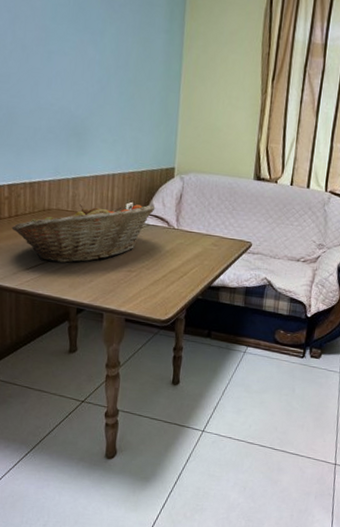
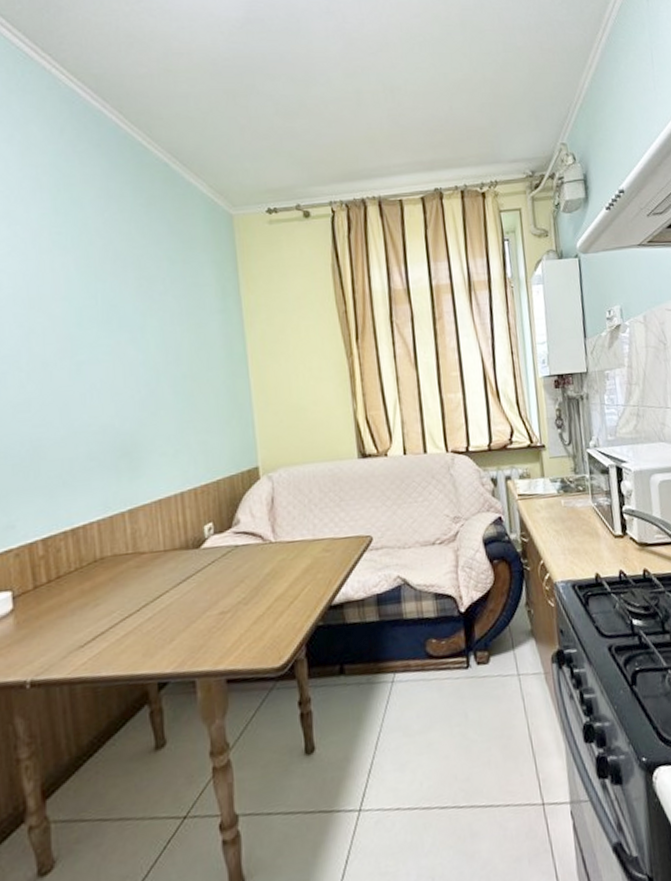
fruit basket: present [11,204,156,263] -> none [53,520,243,631]

